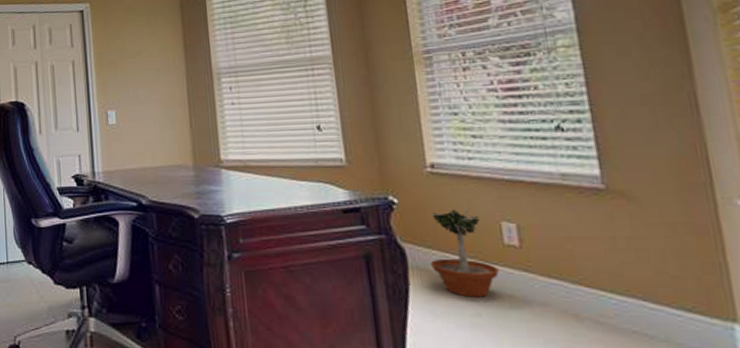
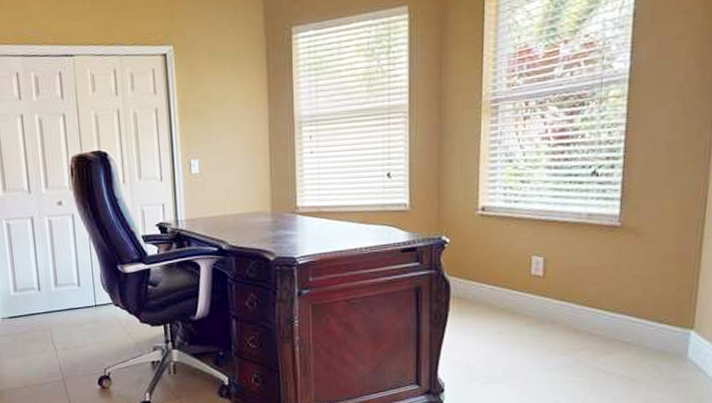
potted tree: present [430,204,499,297] -> none [469,241,523,319]

